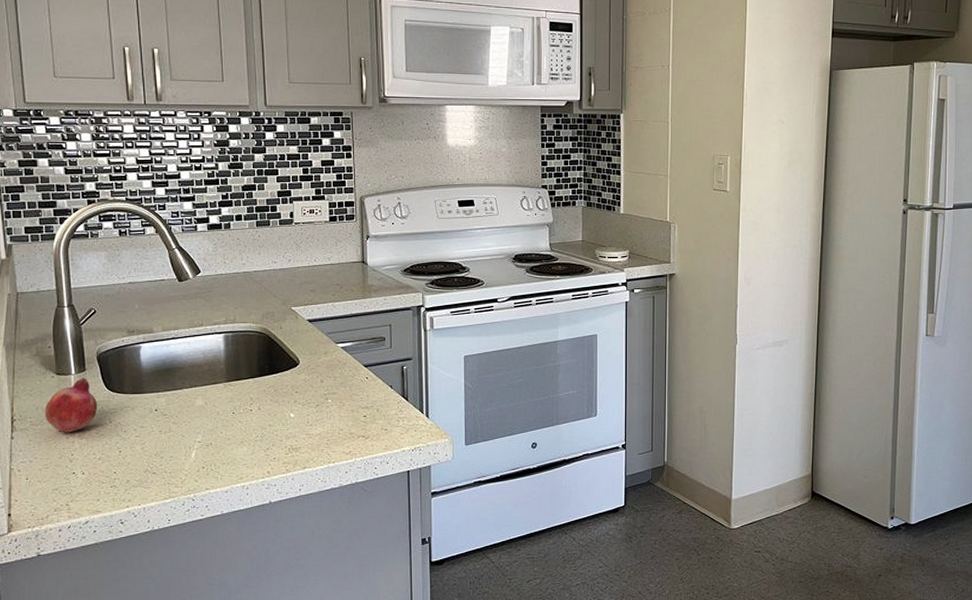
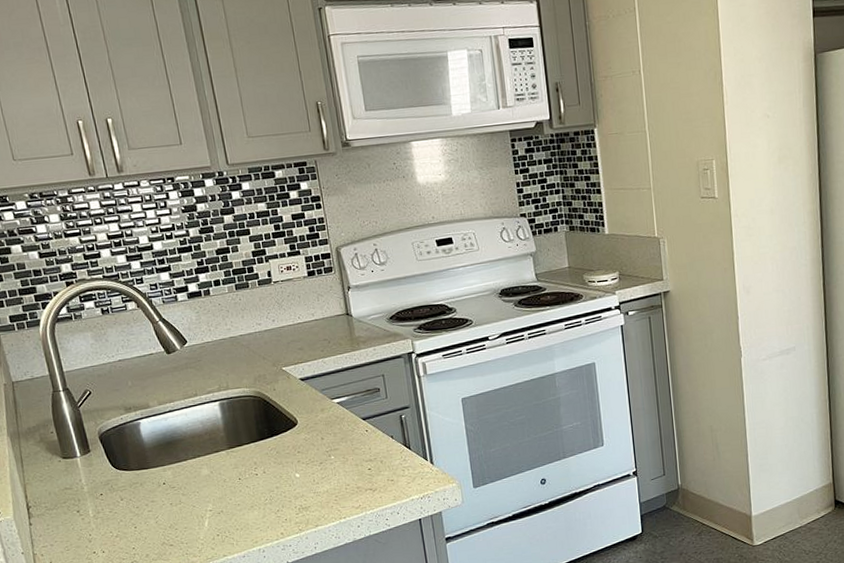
fruit: present [44,377,98,433] -> none [57,458,108,515]

